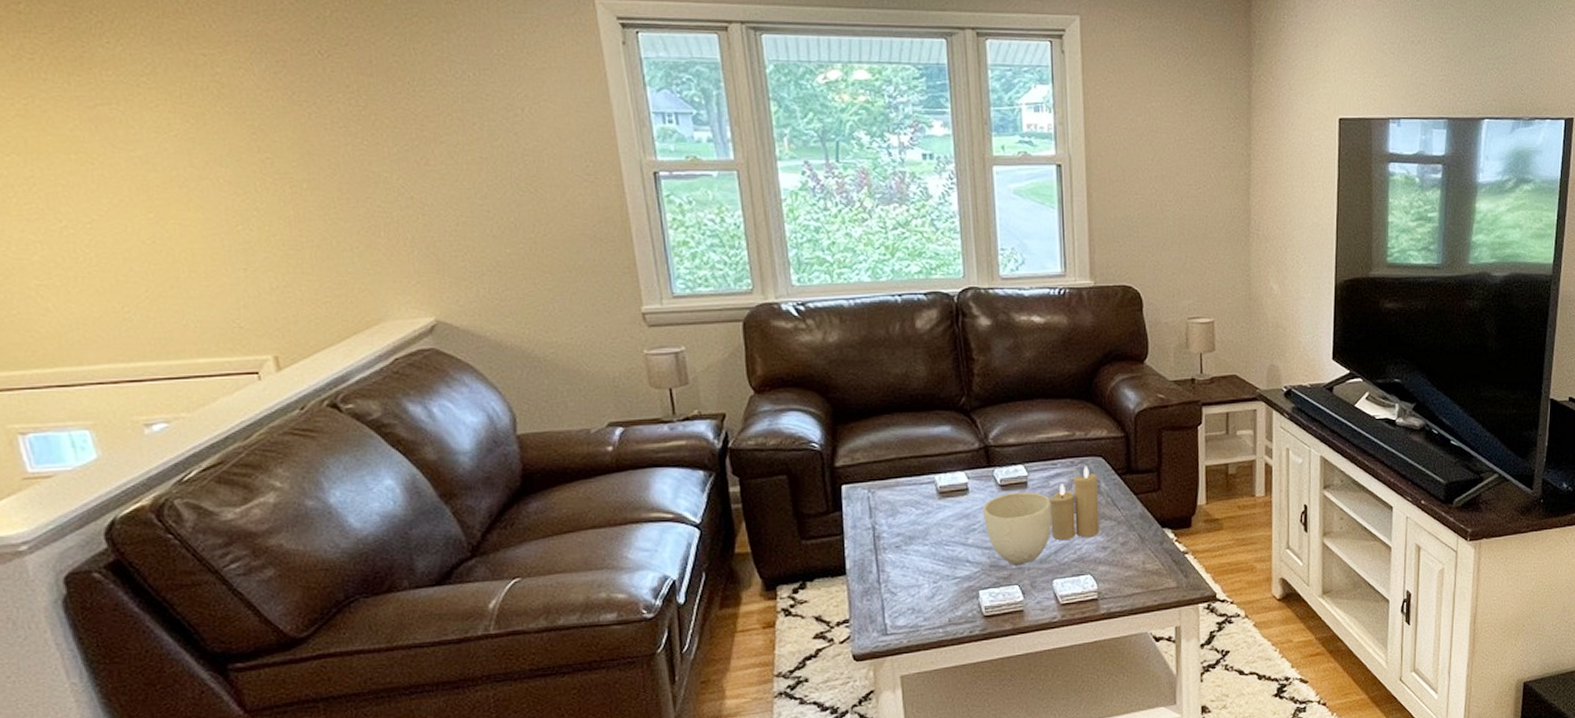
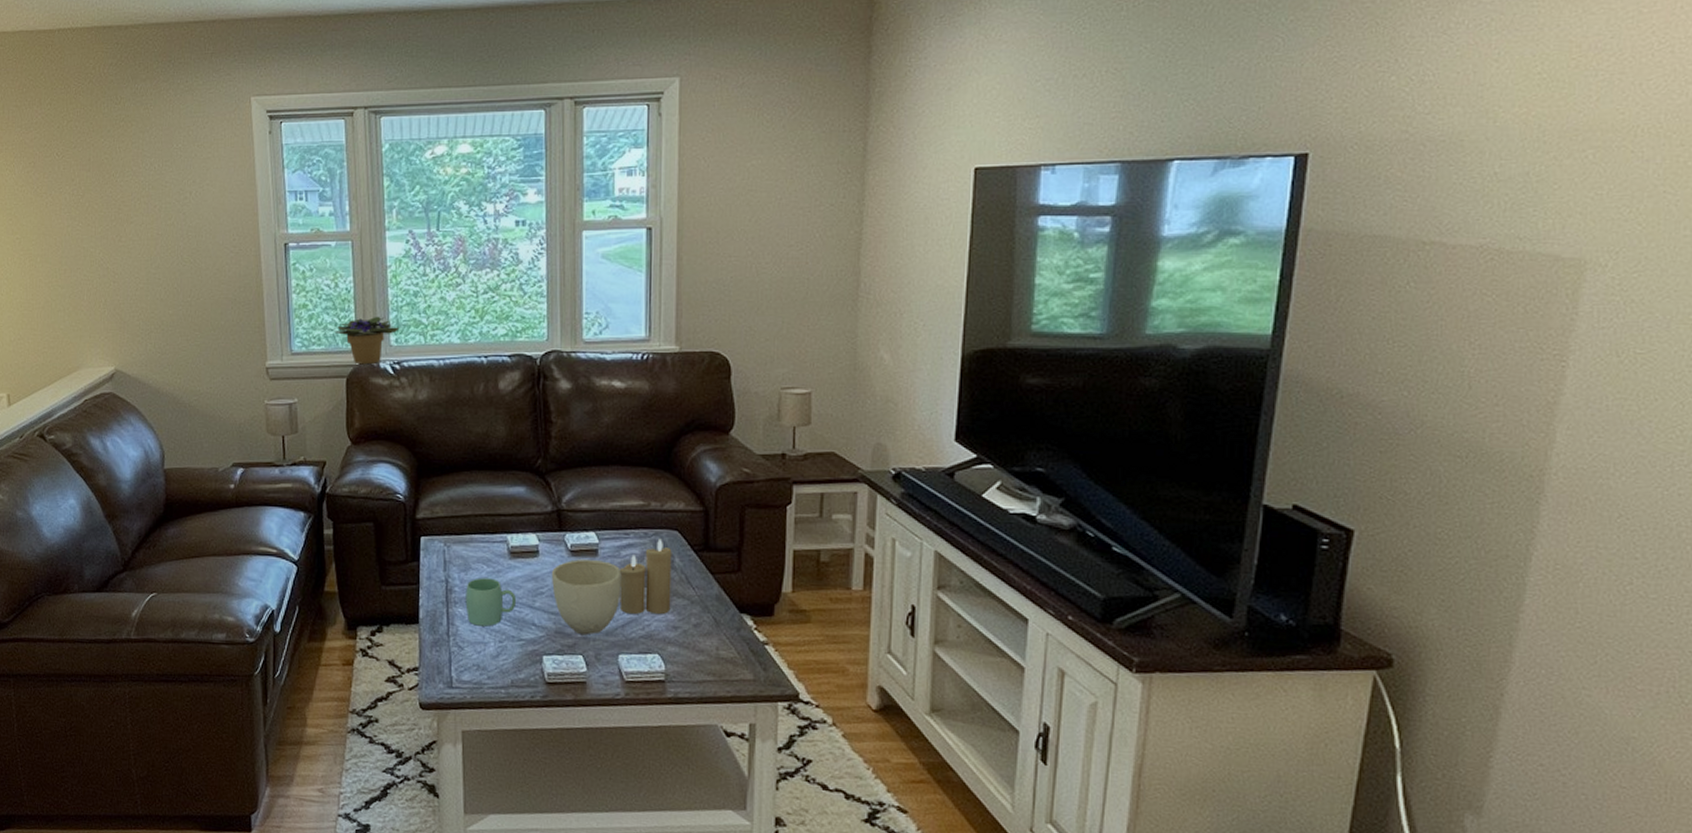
potted flower: none [724,253,802,307] -> present [334,316,400,365]
mug: none [895,520,949,570] -> present [465,578,517,627]

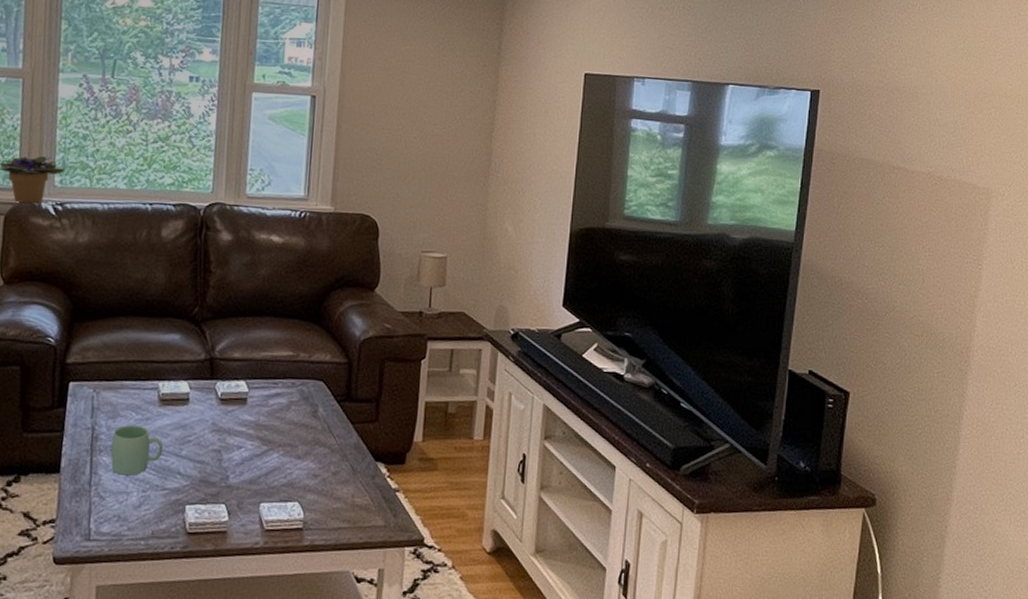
decorative bowl: present [551,559,622,636] -> none [199,408,268,484]
candle: present [619,538,672,615] -> none [264,388,317,463]

